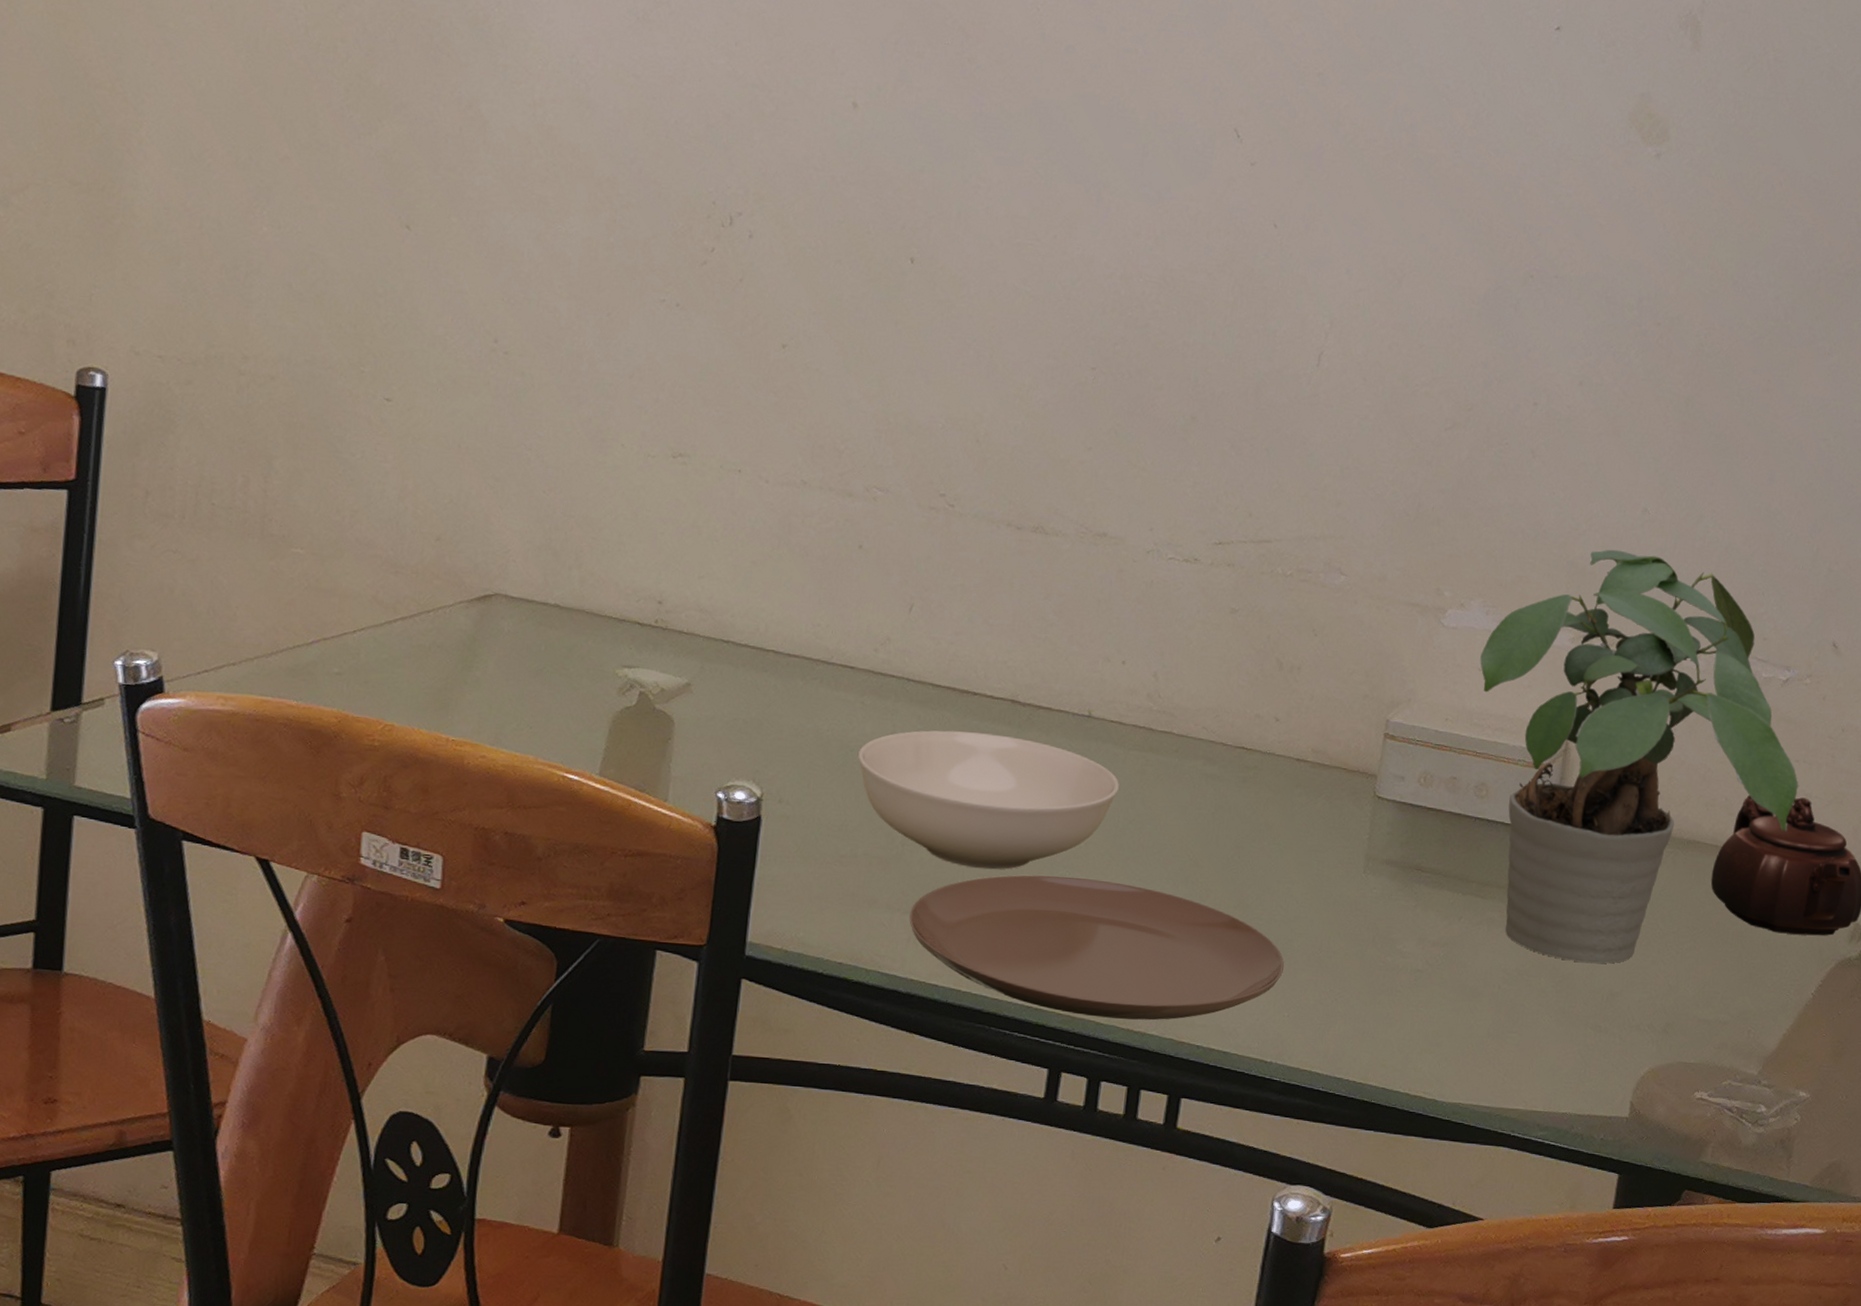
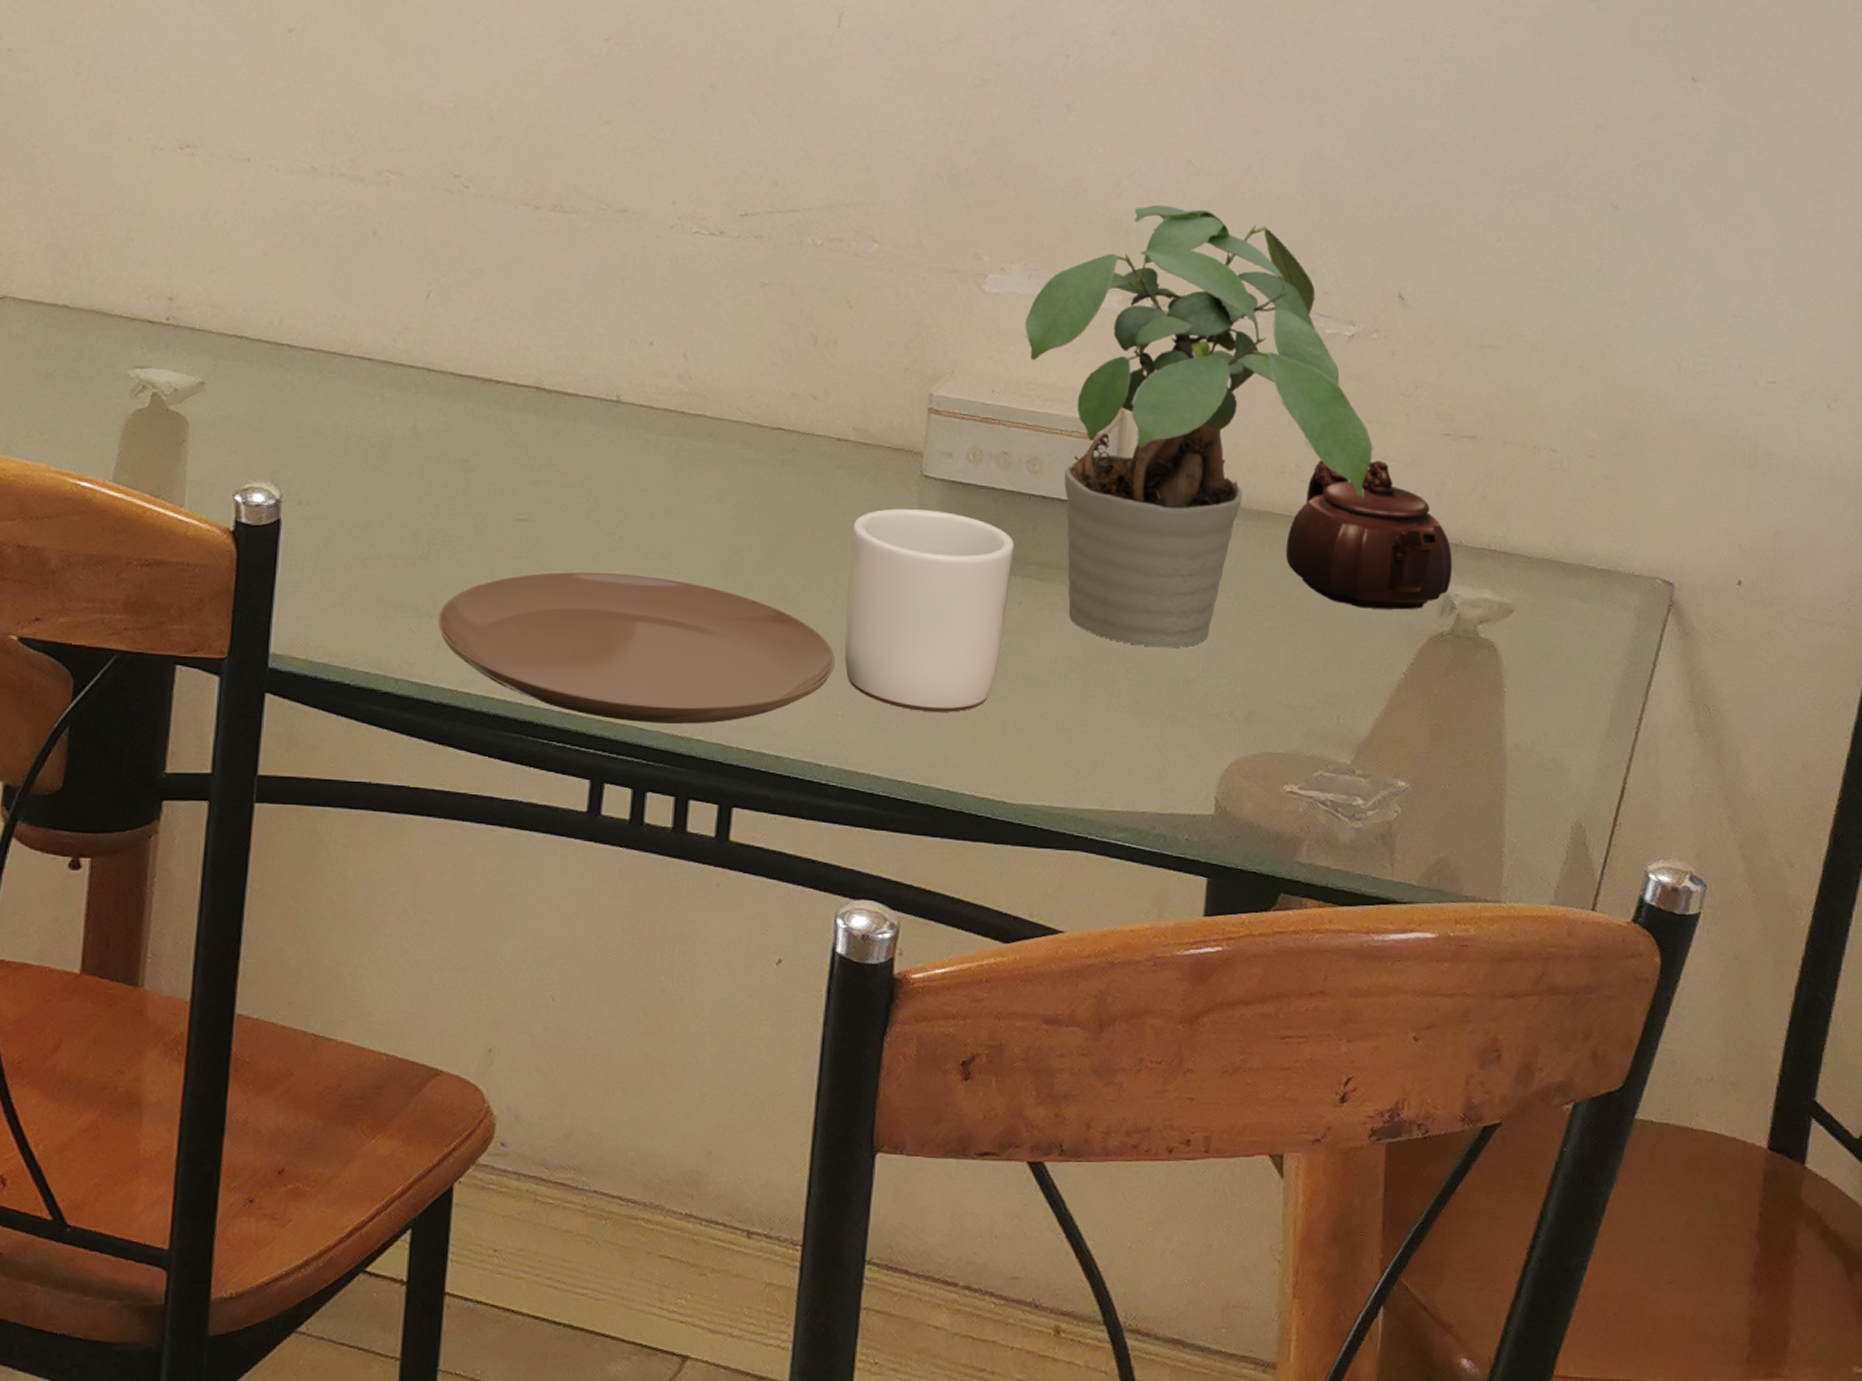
bowl: present [858,730,1120,870] -> none [379,421,653,568]
mug: none [1293,826,1458,1017] -> present [844,508,1014,712]

